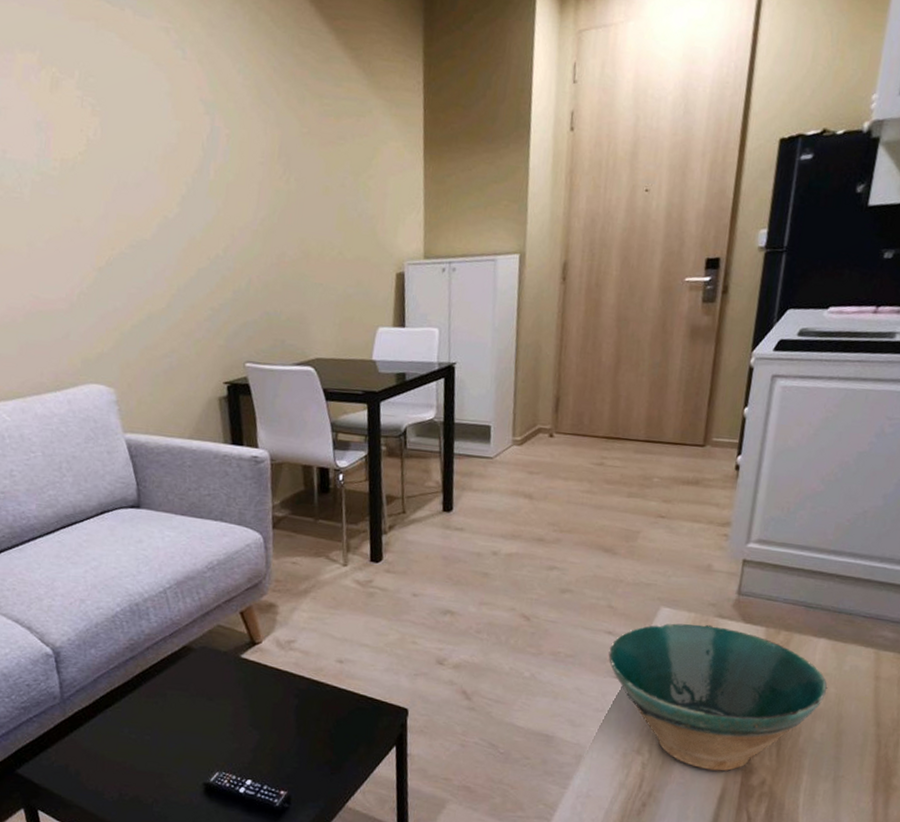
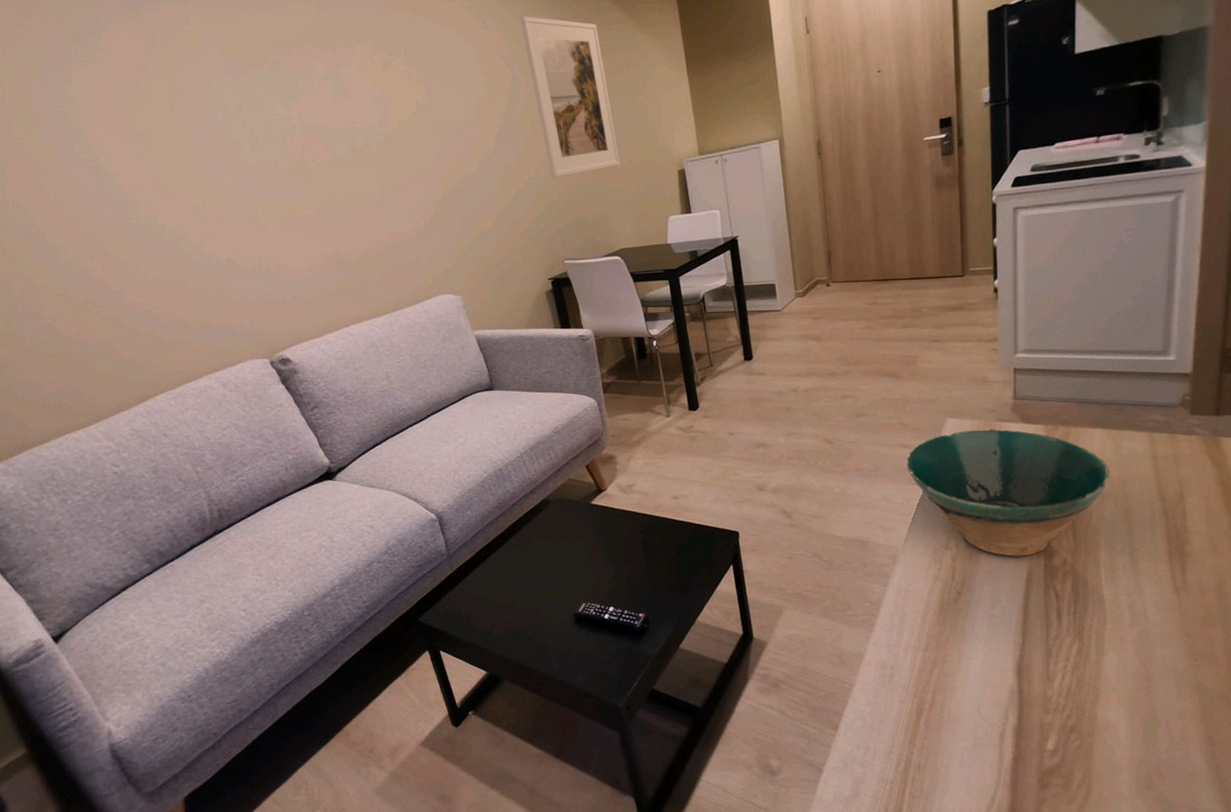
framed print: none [230,52,329,261] -> present [520,16,620,178]

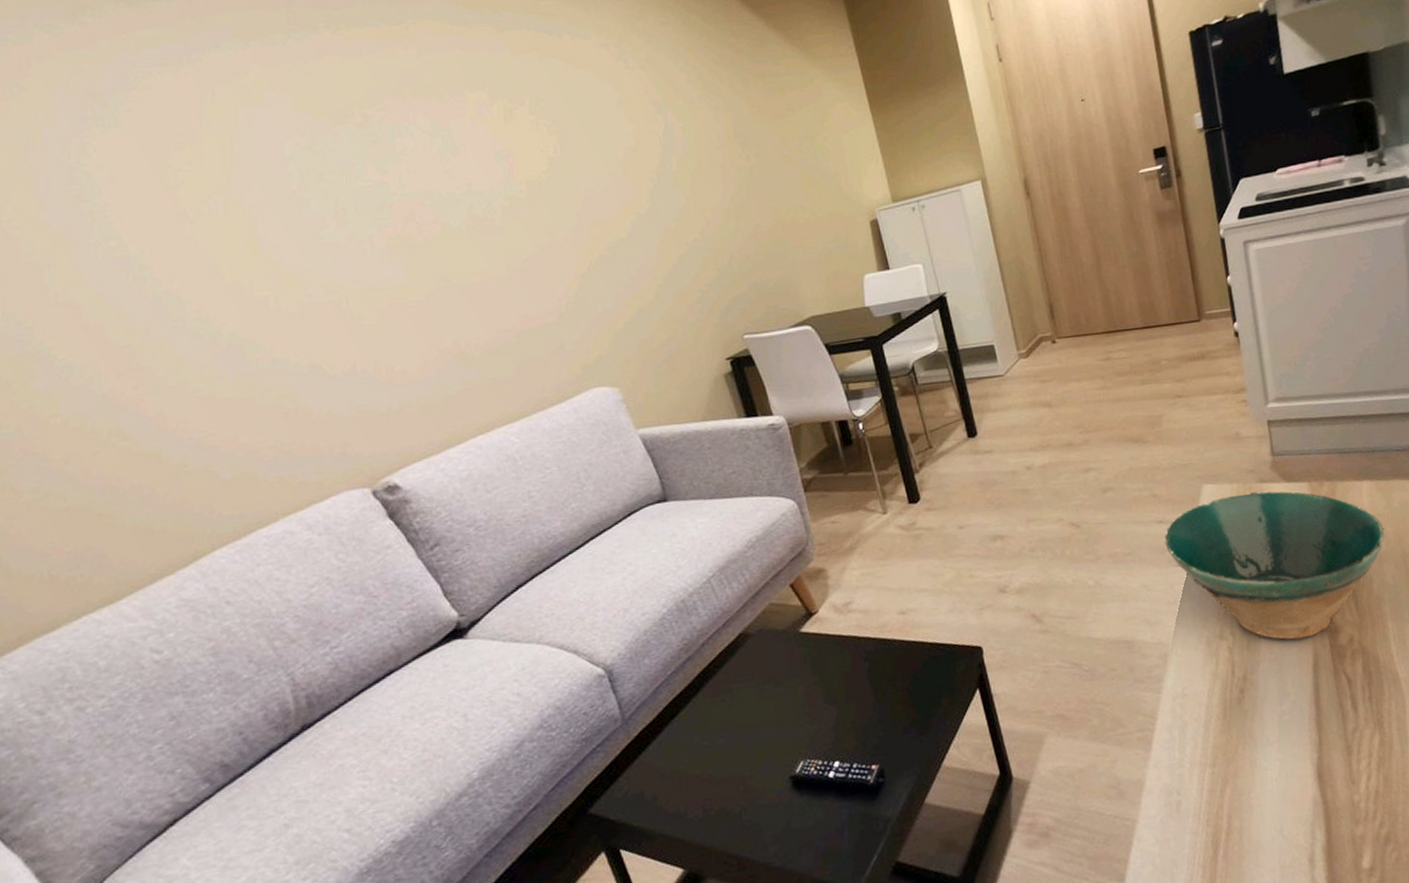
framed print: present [520,16,620,178] -> none [670,53,802,239]

